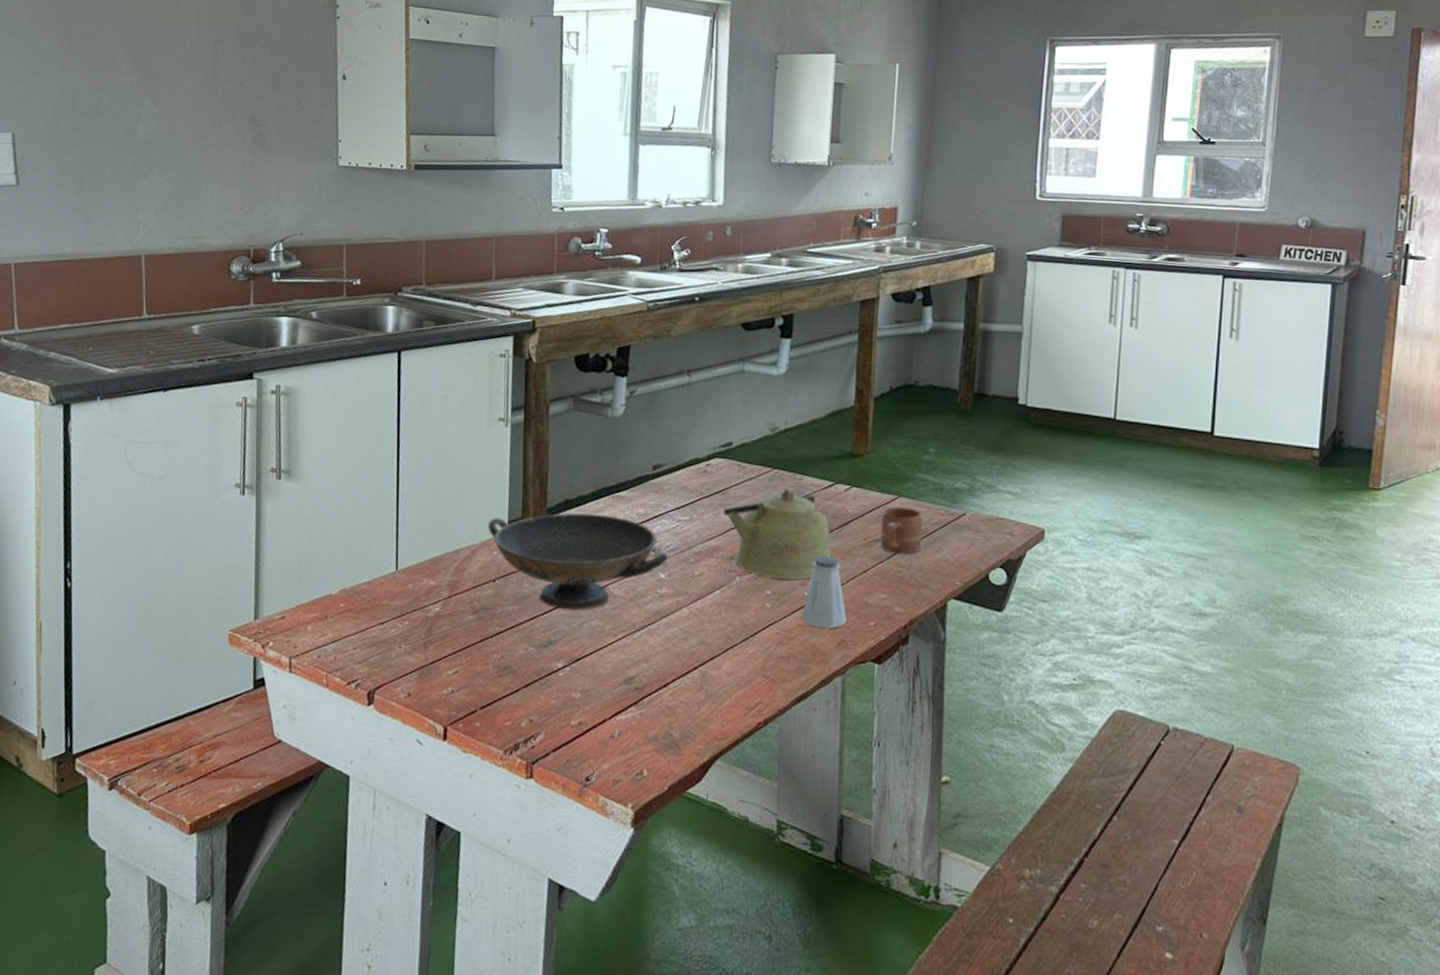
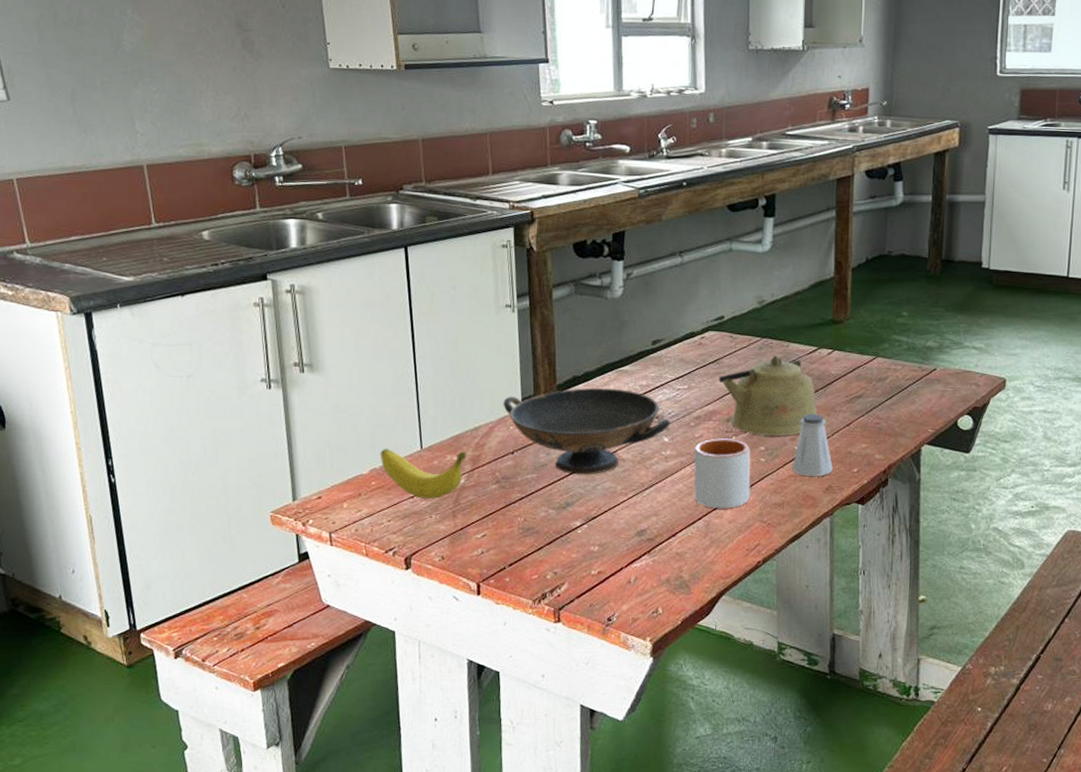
banana: none [351,567,445,627] -> present [380,448,467,499]
mug: none [690,578,755,659] -> present [693,438,751,508]
mug: present [880,506,922,554] -> none [860,366,898,408]

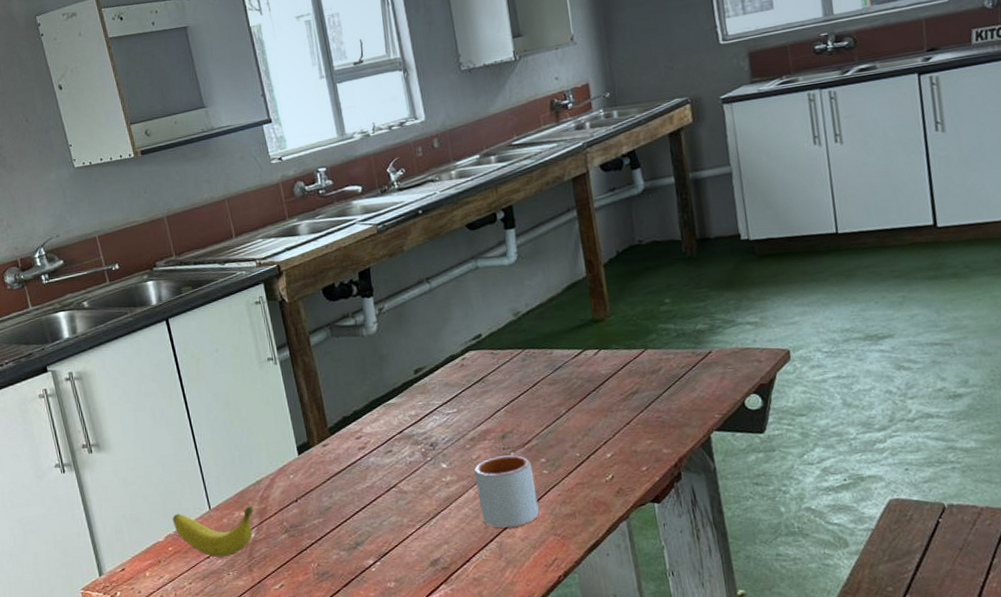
decorative bowl: present [503,387,670,475] -> none [280,422,446,514]
kettle: present [718,354,818,436] -> none [486,363,594,448]
saltshaker: present [792,413,833,476] -> none [577,416,620,482]

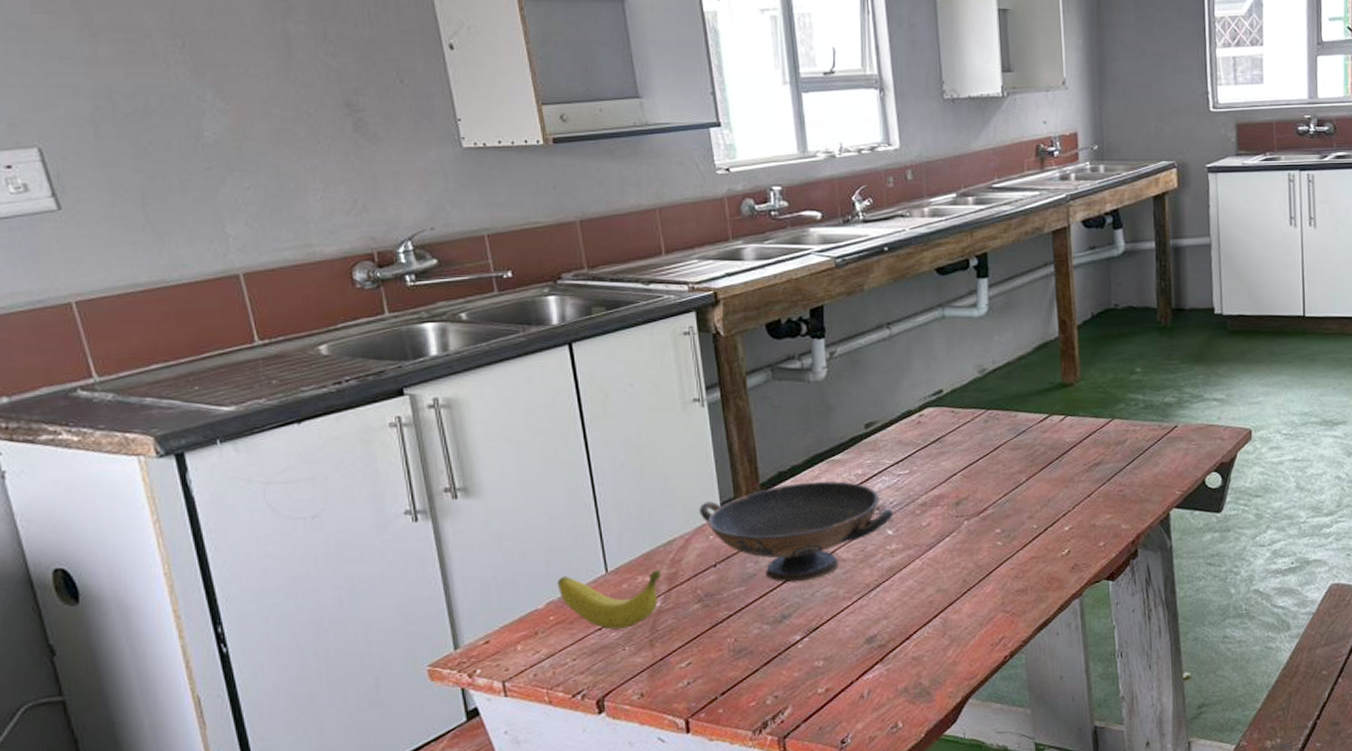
decorative bowl: none [280,422,446,514] -> present [699,481,893,583]
mug: present [473,455,539,528] -> none [922,524,989,603]

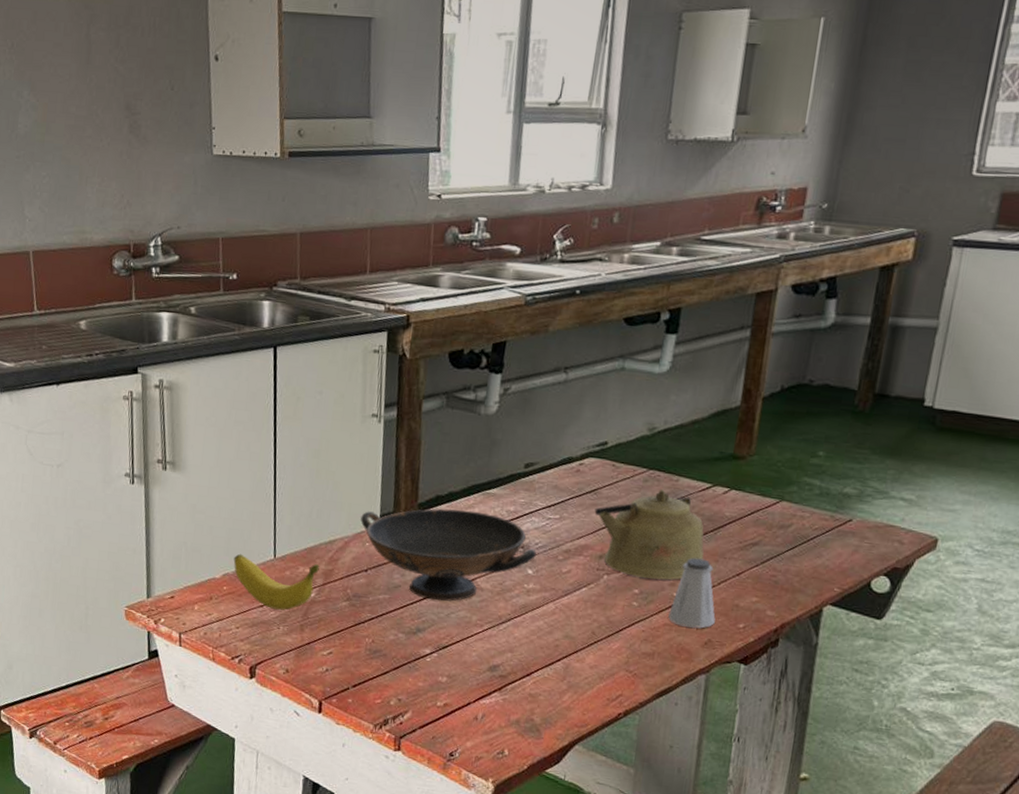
kettle: none [942,426,1055,517] -> present [594,489,704,580]
saltshaker: none [1033,487,1077,556] -> present [668,558,715,629]

